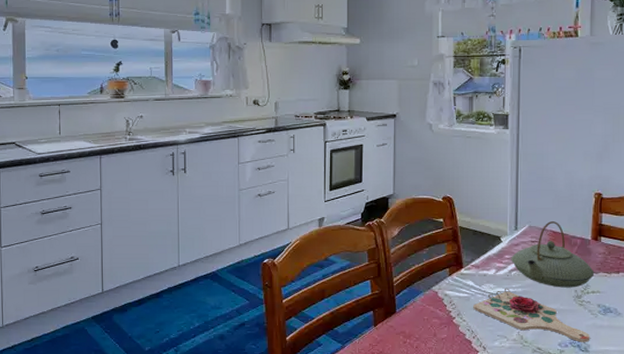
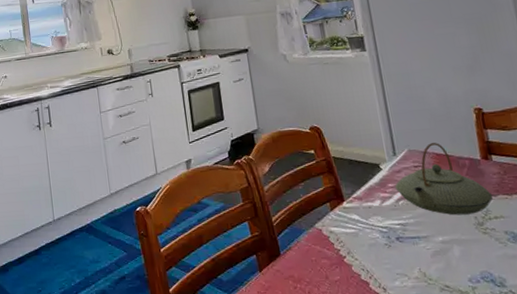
cutting board: present [473,288,590,342] -> none [363,219,505,276]

